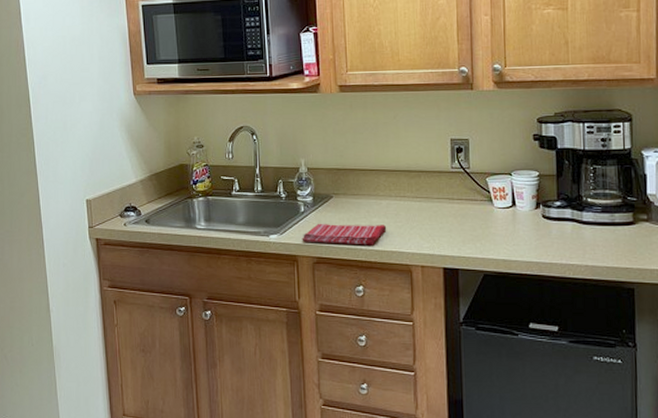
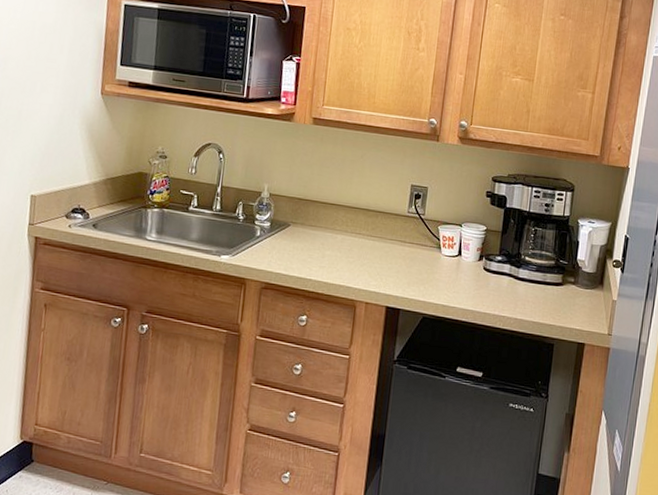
dish towel: present [302,223,387,246] -> none [253,249,339,277]

